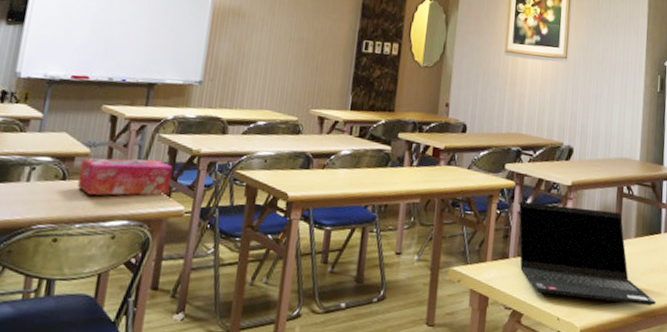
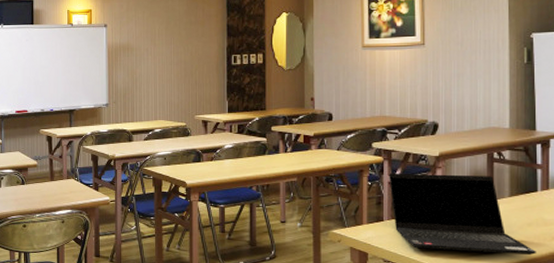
tissue box: present [77,158,173,196] -> none [32,165,97,193]

